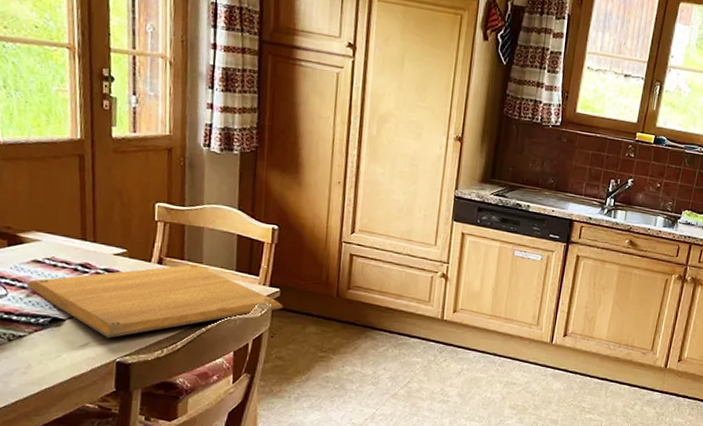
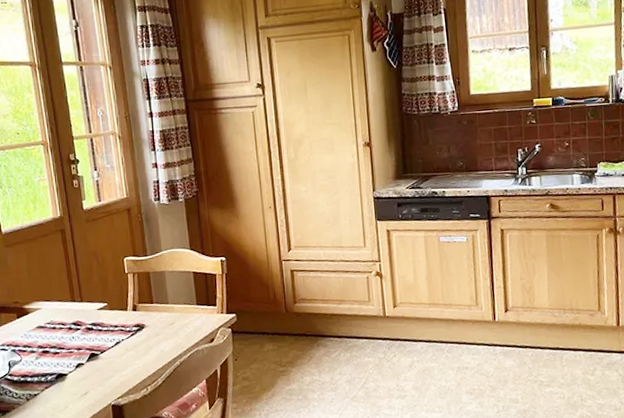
chopping board: present [25,264,284,338] -> none [34,305,241,385]

